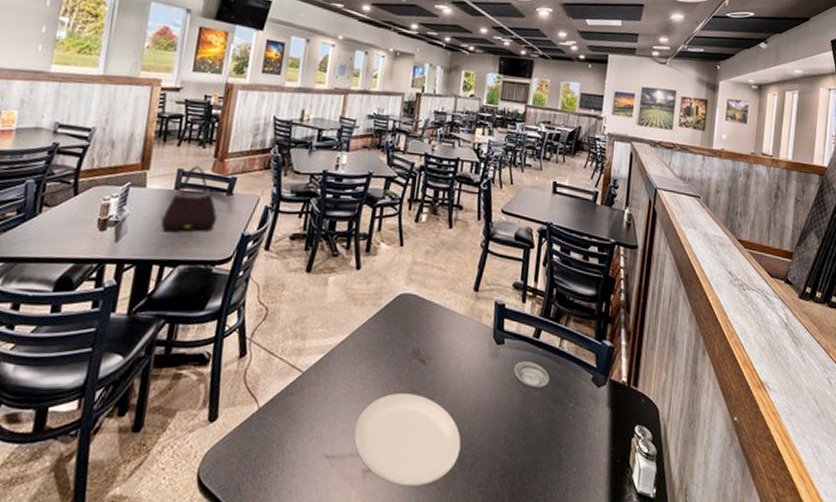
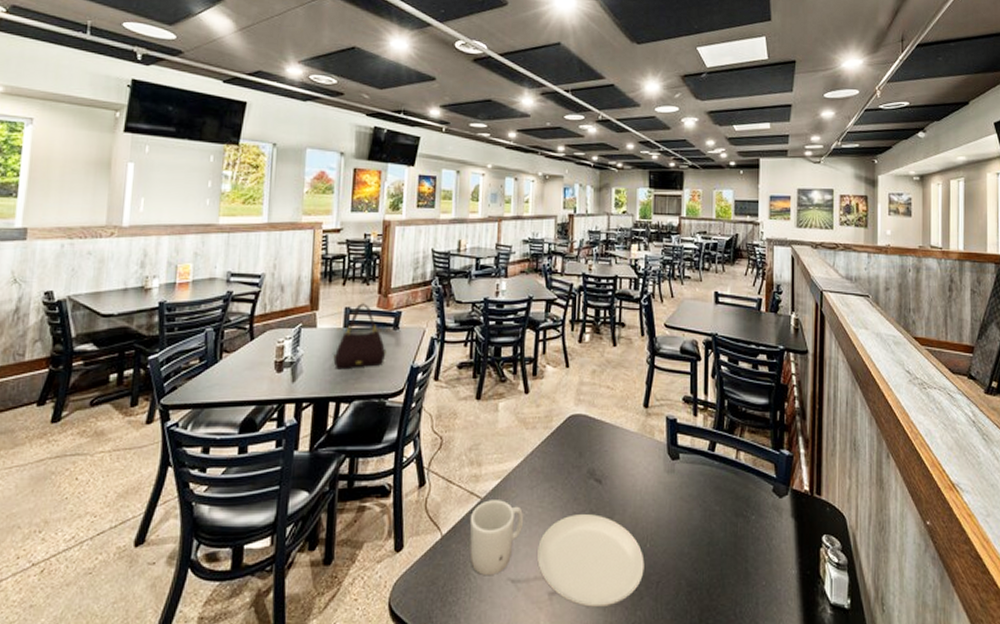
mug: none [285,374,345,450] -> present [469,500,524,575]
saucer: present [513,361,550,389] -> none [691,475,729,503]

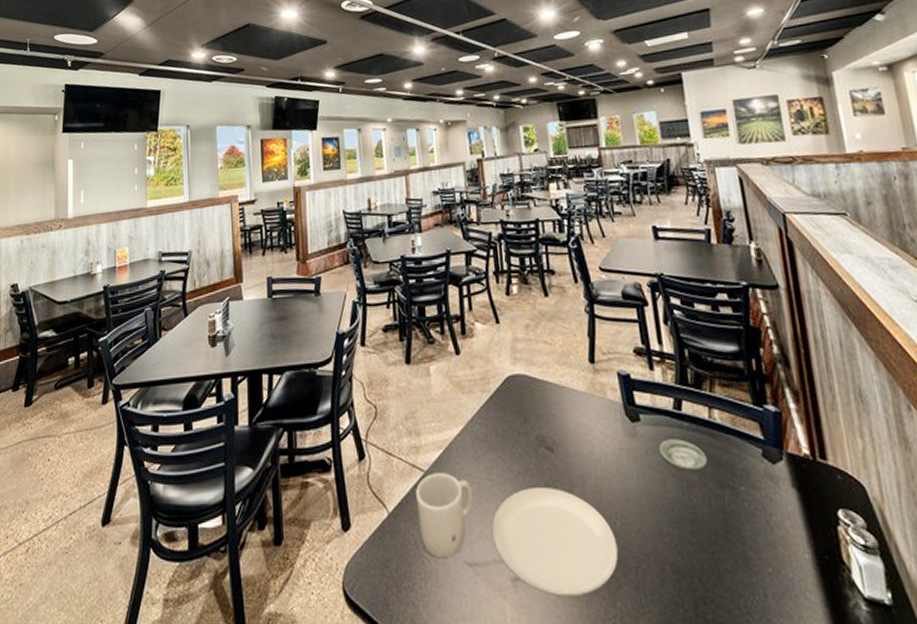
handbag: present [333,303,387,370] -> none [261,271,311,341]
saucer: none [691,475,729,503] -> present [659,439,708,472]

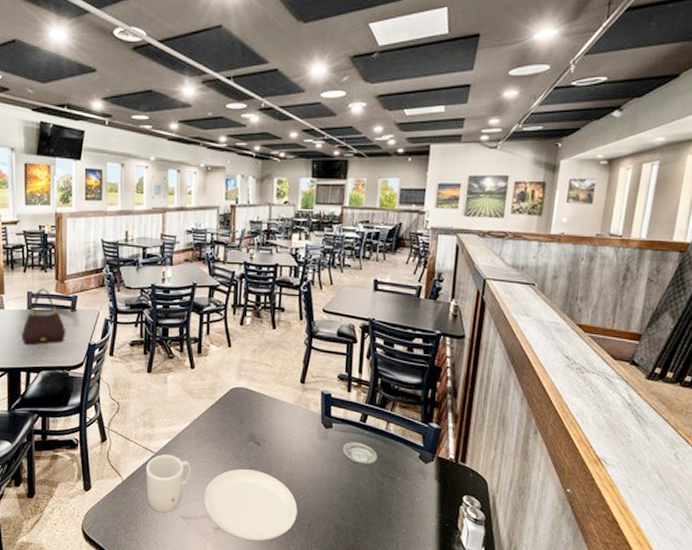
handbag: none [261,271,311,341] -> present [21,288,66,345]

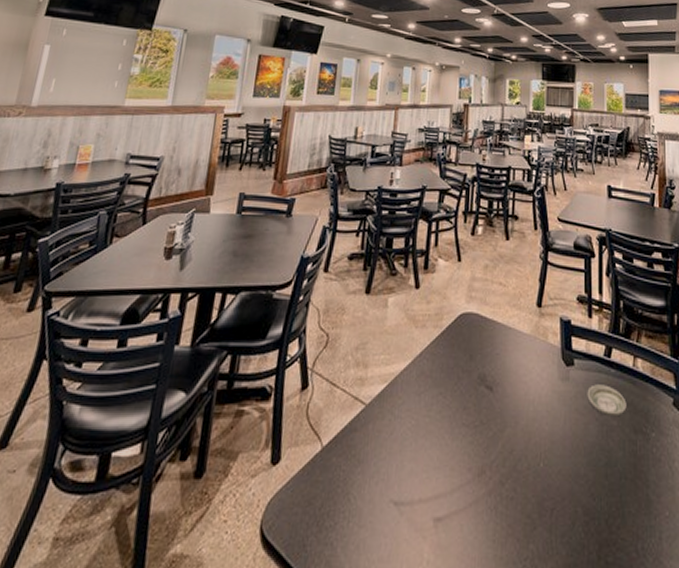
handbag: present [21,288,66,345] -> none [223,189,278,258]
mug: present [145,454,192,512] -> none [350,407,410,495]
plate: present [204,469,298,542] -> none [423,426,538,539]

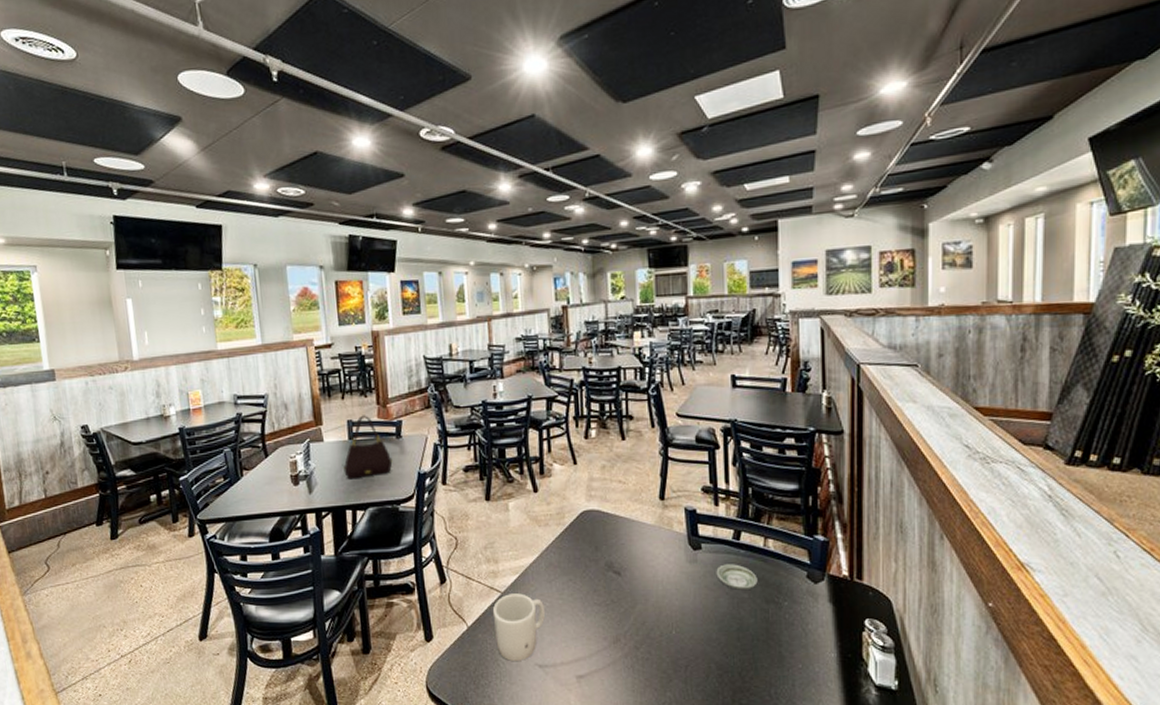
handbag: none [223,189,278,258] -> present [343,415,393,480]
mug: none [350,407,410,495] -> present [492,593,546,661]

